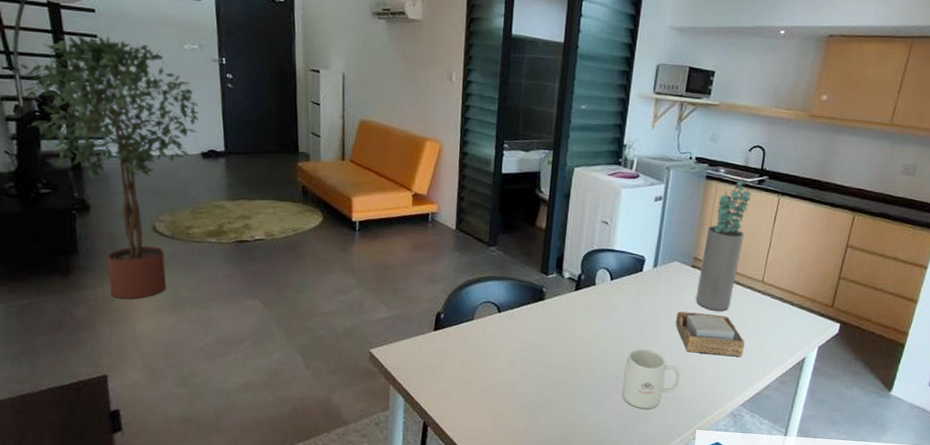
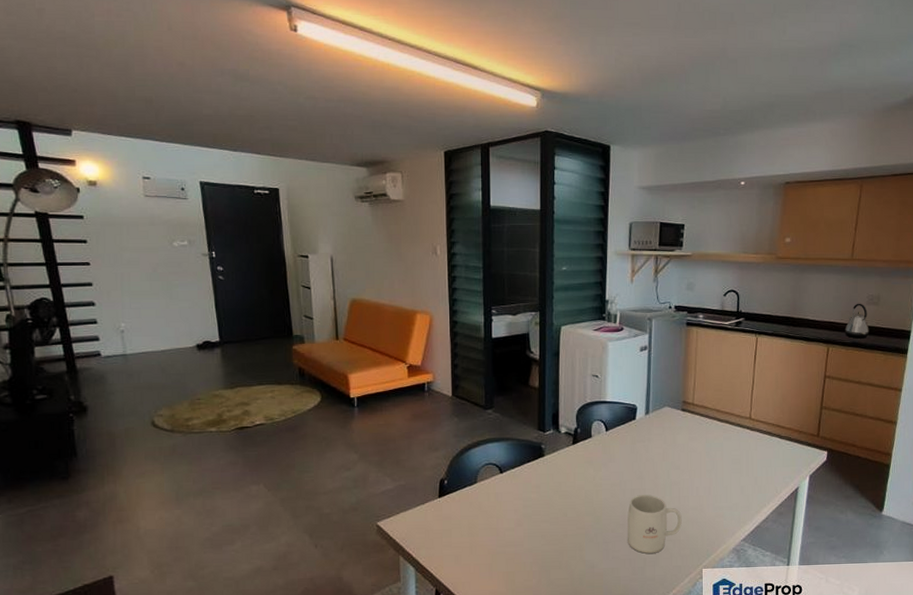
potted tree: present [19,35,199,300] -> none [9,240,192,498]
napkin holder: present [675,311,745,357] -> none [671,454,739,494]
vase: present [695,174,752,311] -> none [688,317,731,451]
kettle: none [874,171,901,210] -> present [844,303,870,339]

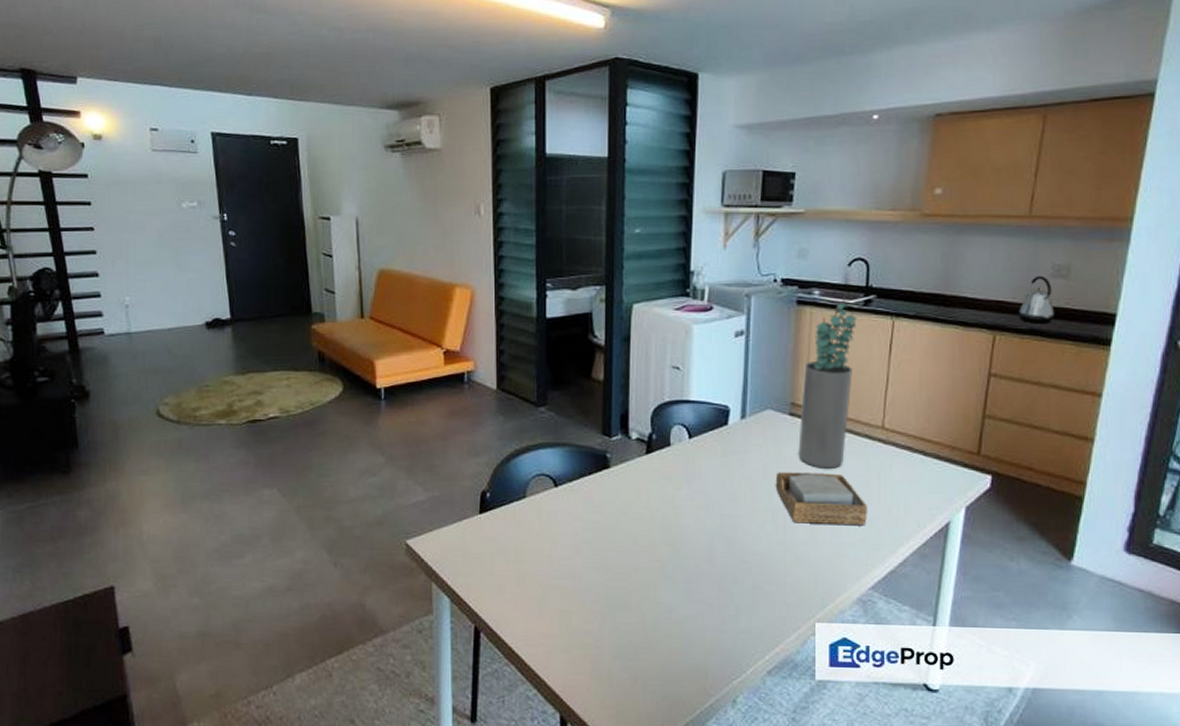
mug: present [627,495,682,554] -> none [716,522,788,599]
napkin holder: none [671,454,739,494] -> present [775,472,867,526]
vase: none [688,317,731,451] -> present [798,294,857,469]

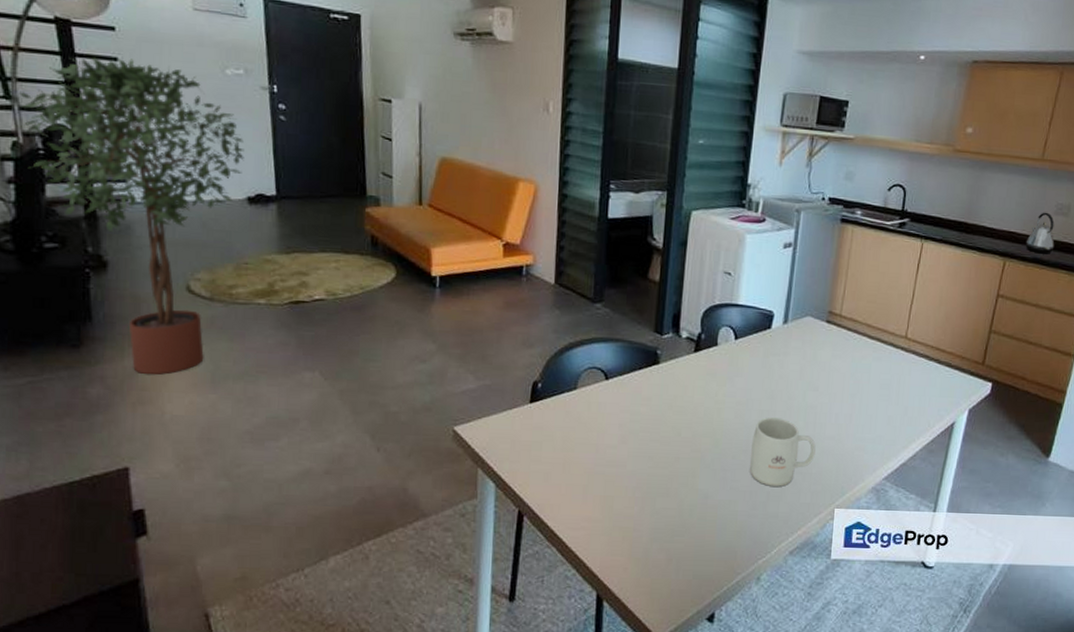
potted tree: none [12,202,201,497] -> present [18,57,245,375]
mug: none [716,522,788,599] -> present [750,417,816,487]
napkin holder: present [775,472,867,526] -> none [809,373,887,424]
vase: present [798,294,857,469] -> none [831,216,892,372]

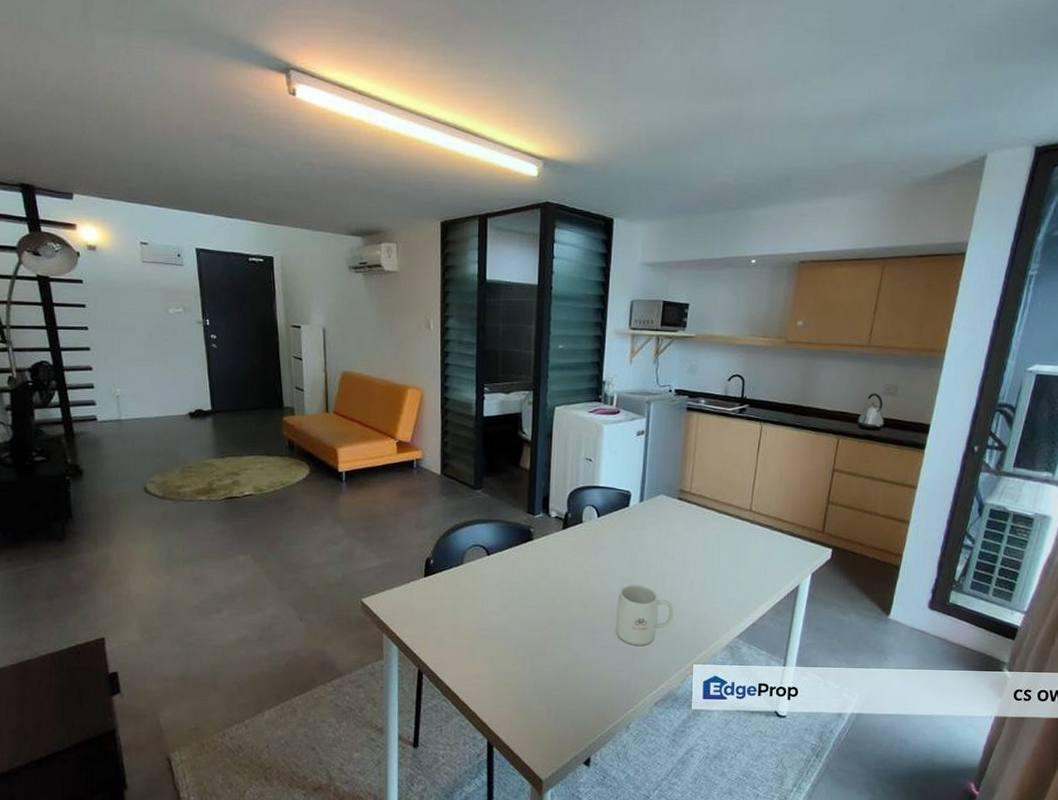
potted tree: present [18,57,245,375] -> none [11,305,185,562]

